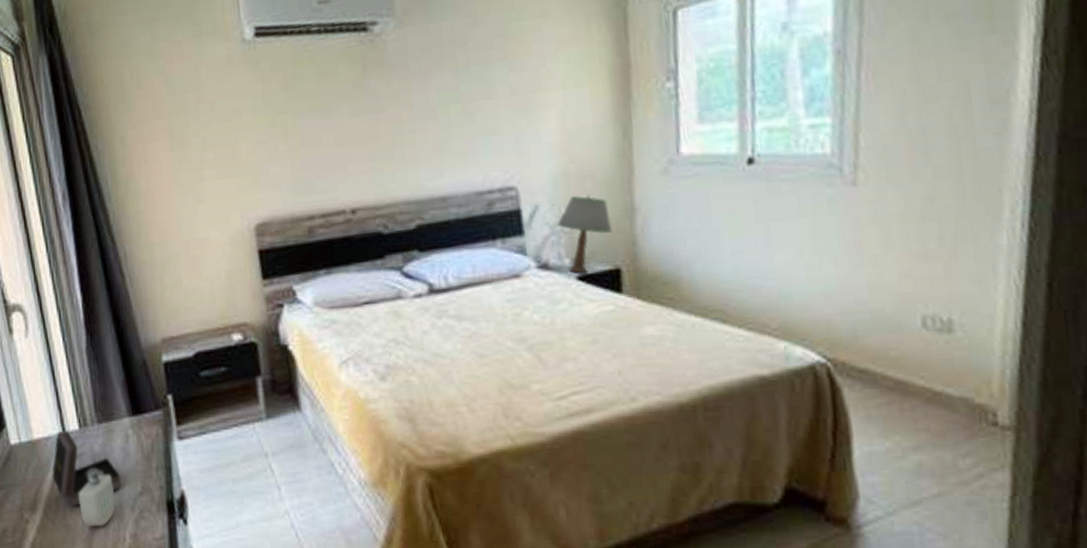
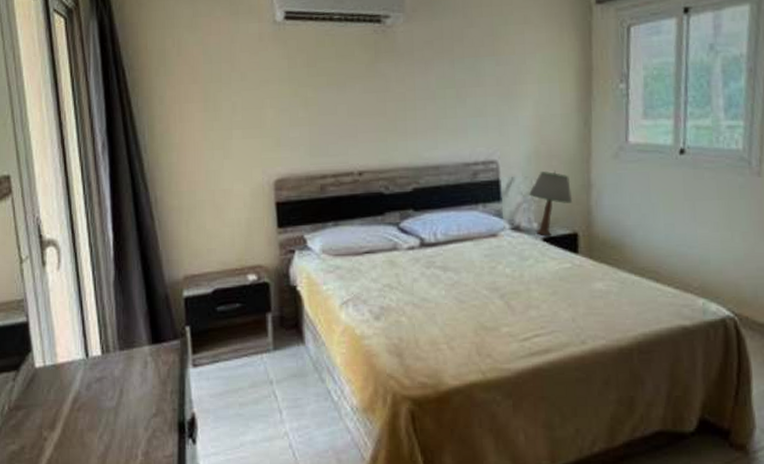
jewelry box: present [51,430,122,507] -> none [73,356,138,426]
perfume: present [78,468,116,527] -> none [96,391,131,445]

